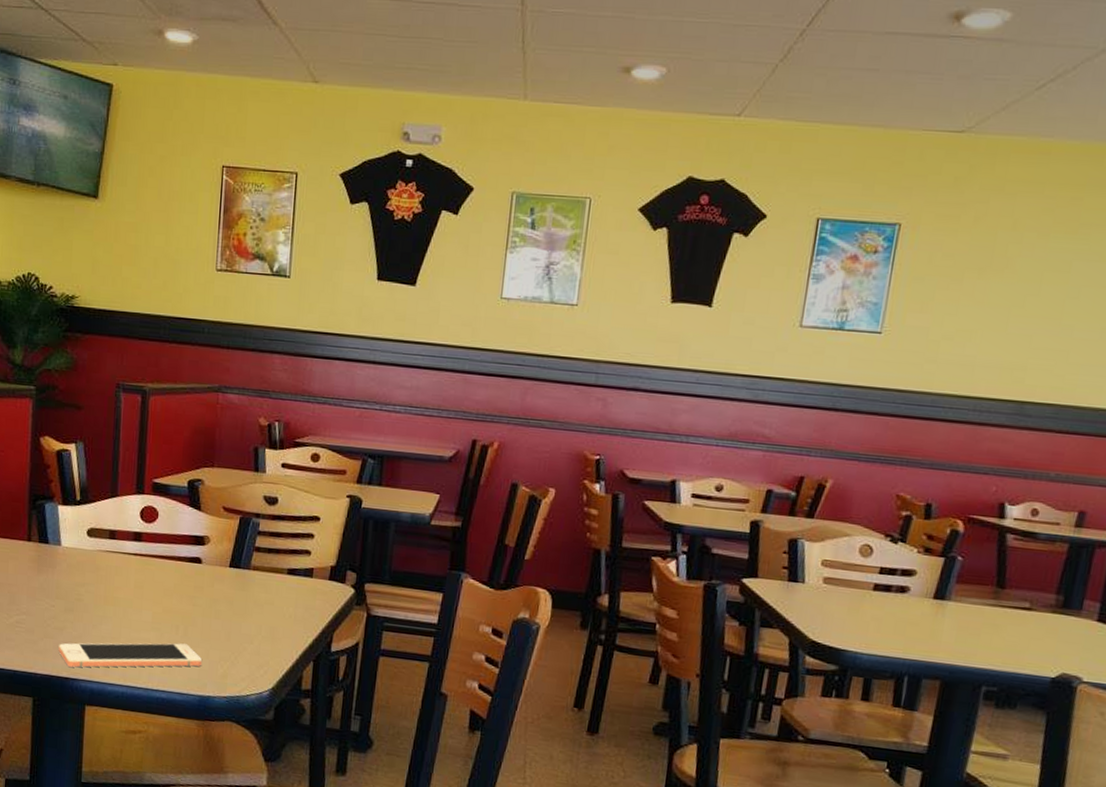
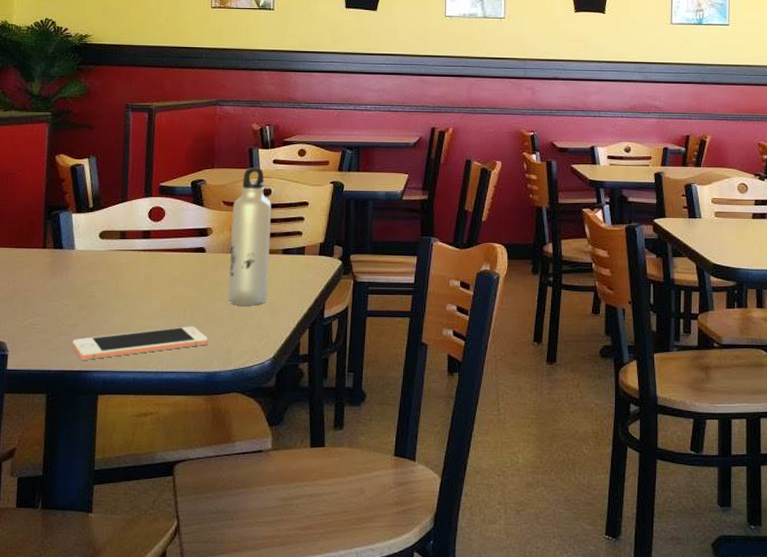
water bottle: none [225,470,277,629] -> present [228,167,271,306]

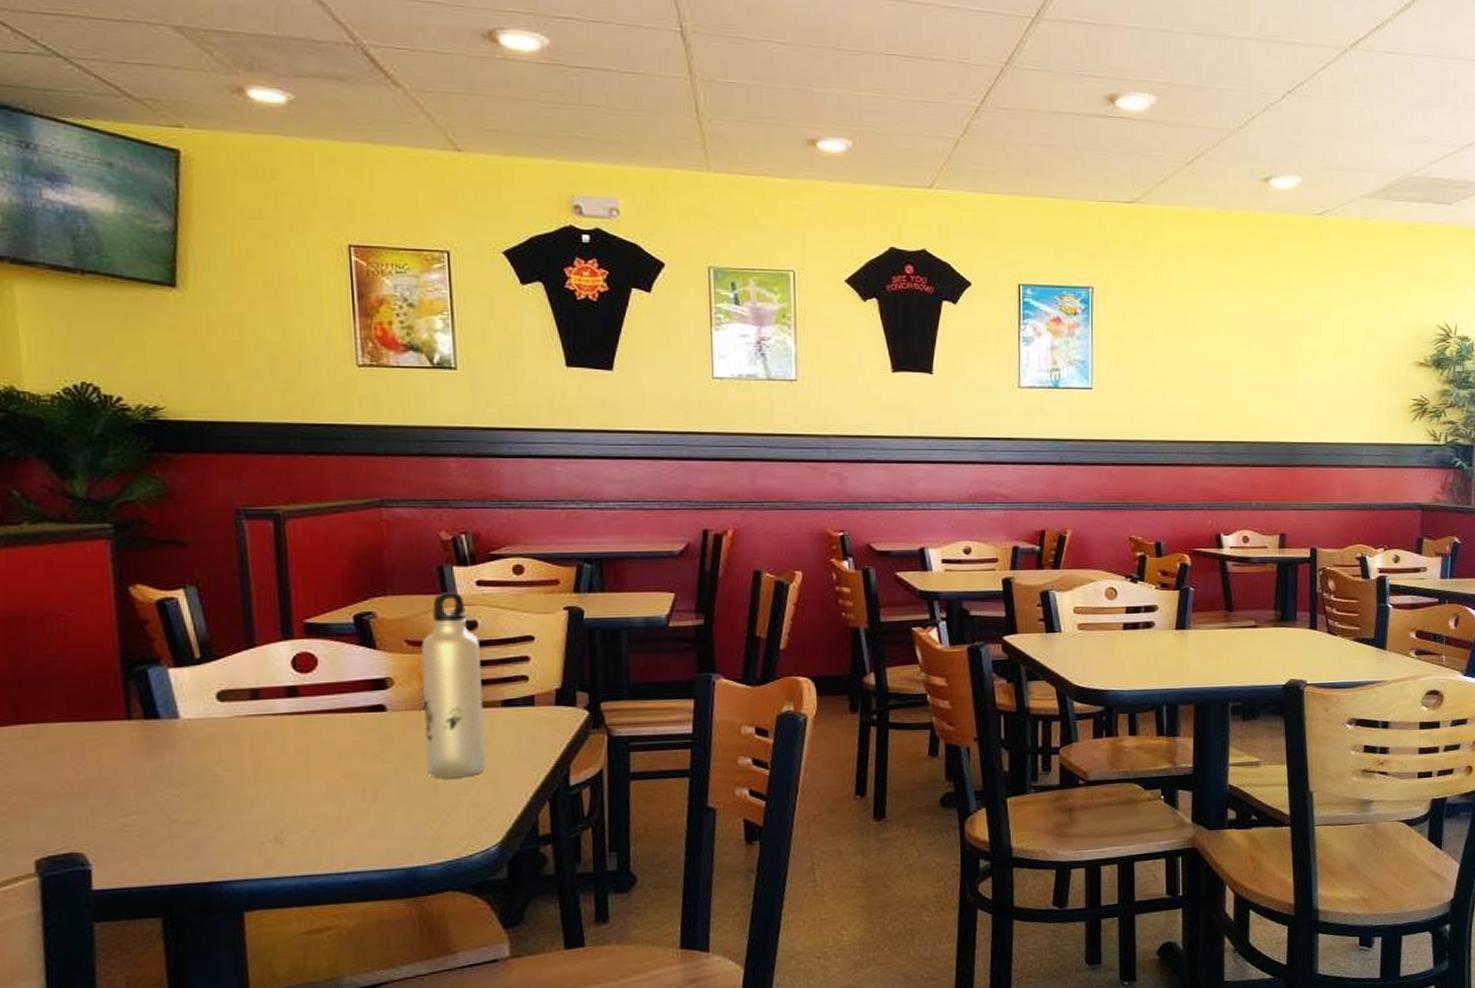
cell phone: present [72,326,209,360] -> none [193,810,404,868]

